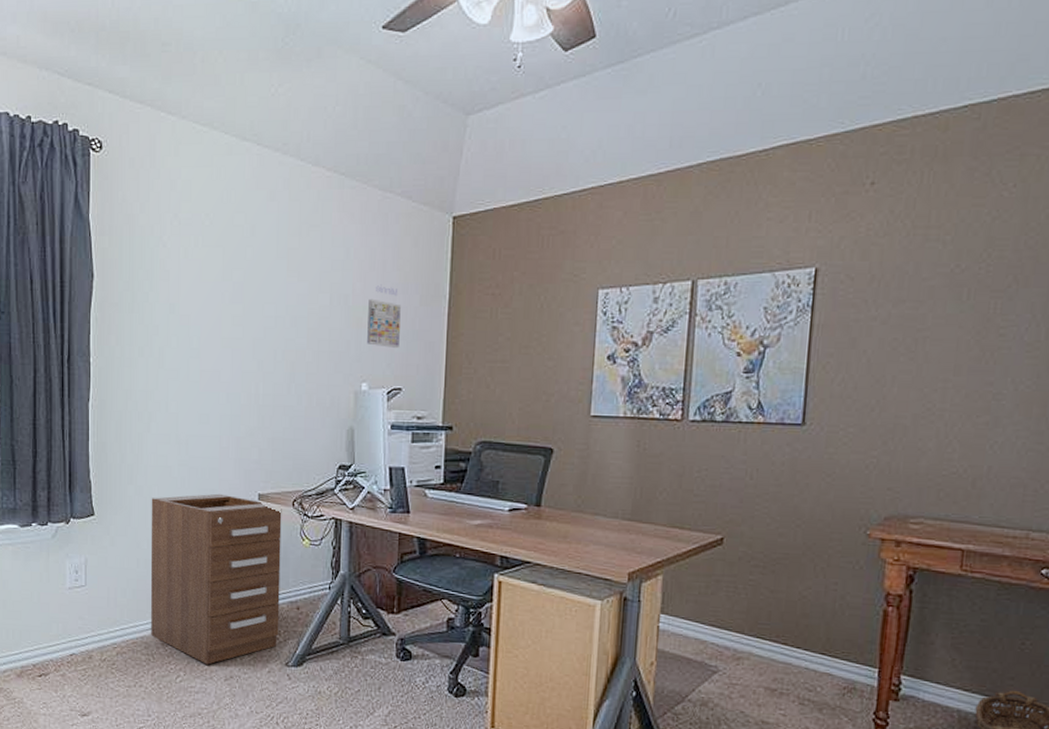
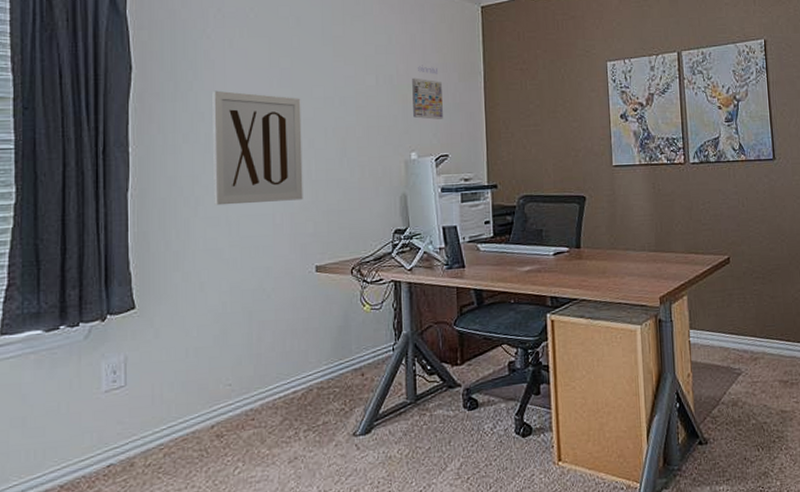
filing cabinet: present [150,493,282,665] -> none [200,270,344,450]
wall art: none [166,303,252,425] -> present [212,90,303,206]

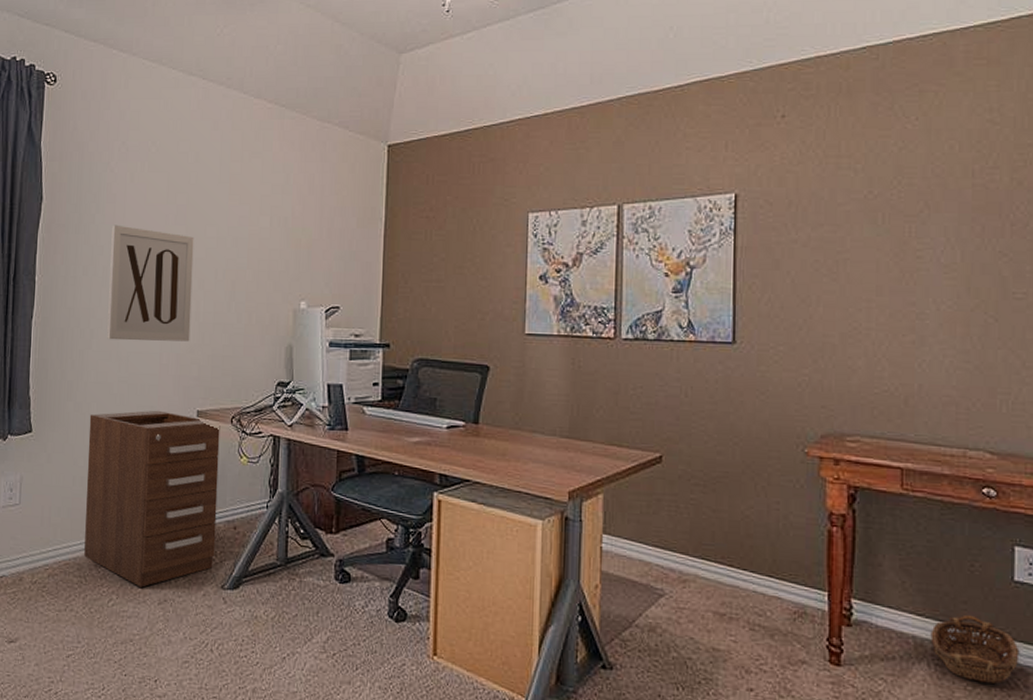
filing cabinet: none [200,270,344,450] -> present [84,410,220,588]
calendar: present [412,65,443,120] -> none [306,207,338,268]

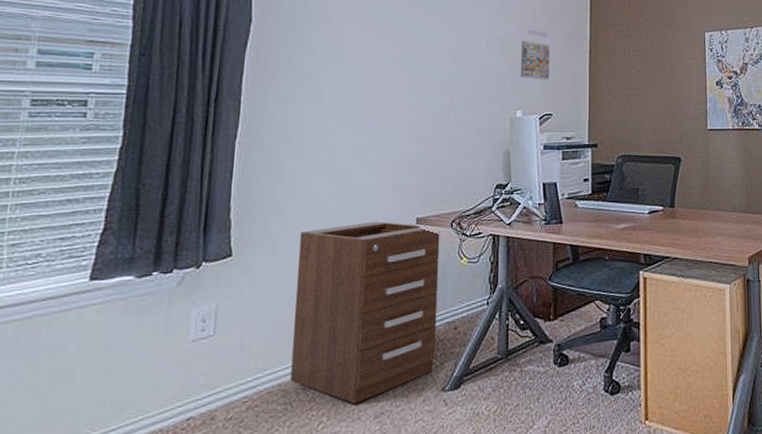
wall art: present [107,224,194,342] -> none [321,45,414,156]
calendar: none [306,207,338,268] -> present [521,28,550,80]

